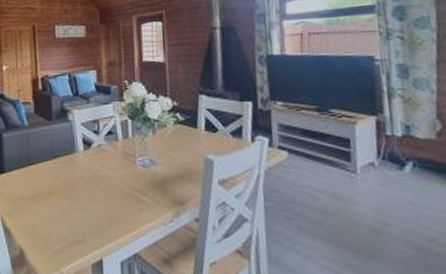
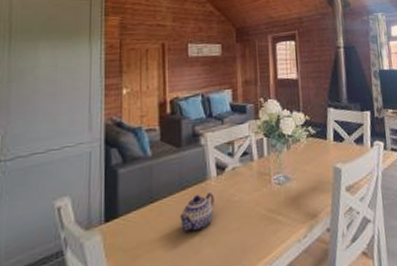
teapot: none [52,164,82,196] -> present [180,193,214,232]

